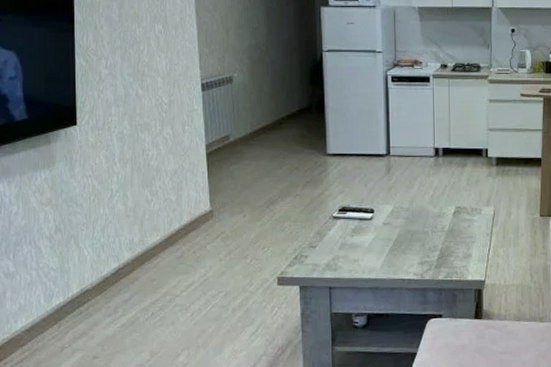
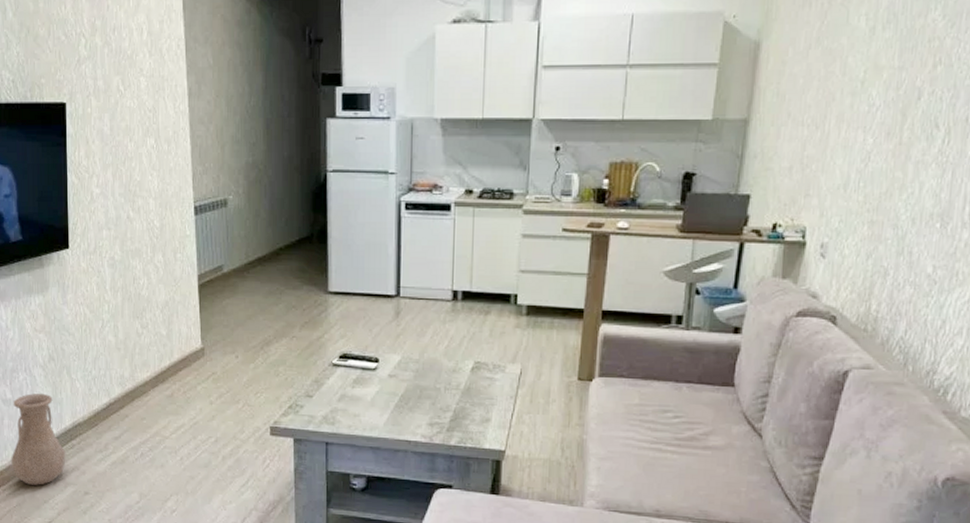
vase: none [13,263,73,355] -> present [11,393,66,486]

